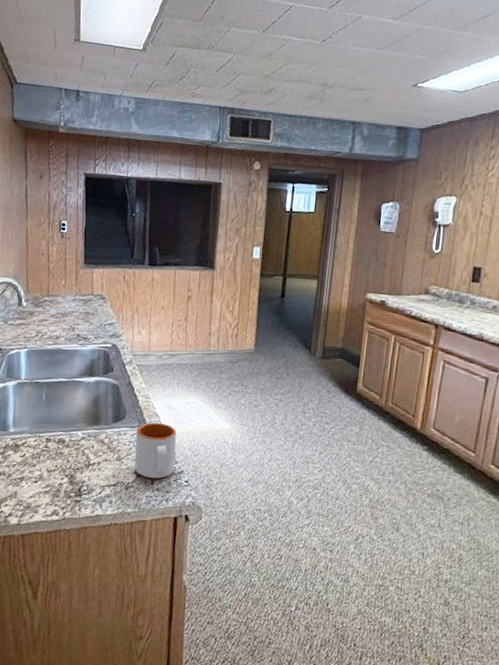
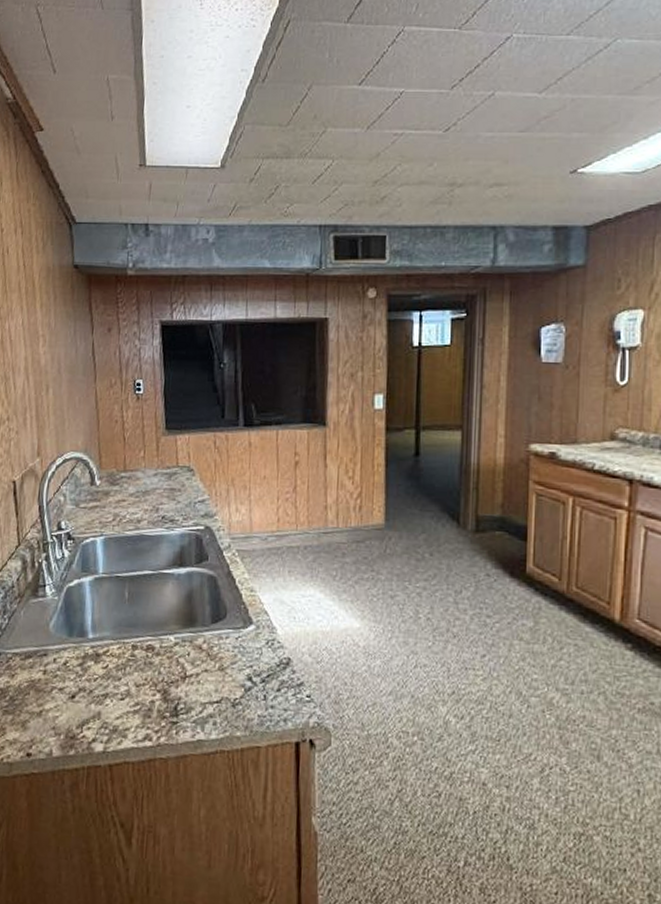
mug: present [134,422,177,479] -> none [240,622,293,694]

